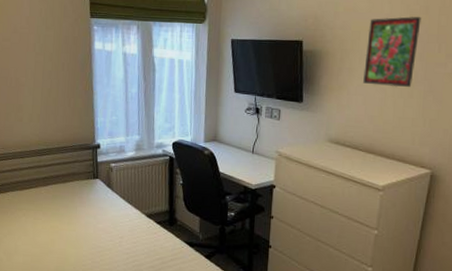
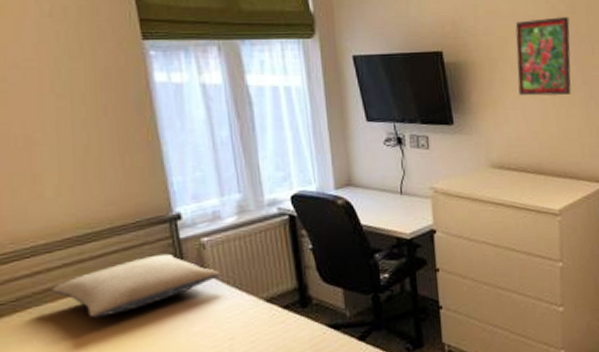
pillow: none [21,170,120,206] -> present [51,253,221,319]

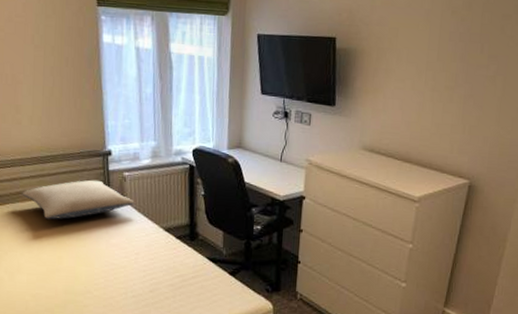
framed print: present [515,17,571,96] -> none [400,13,464,91]

